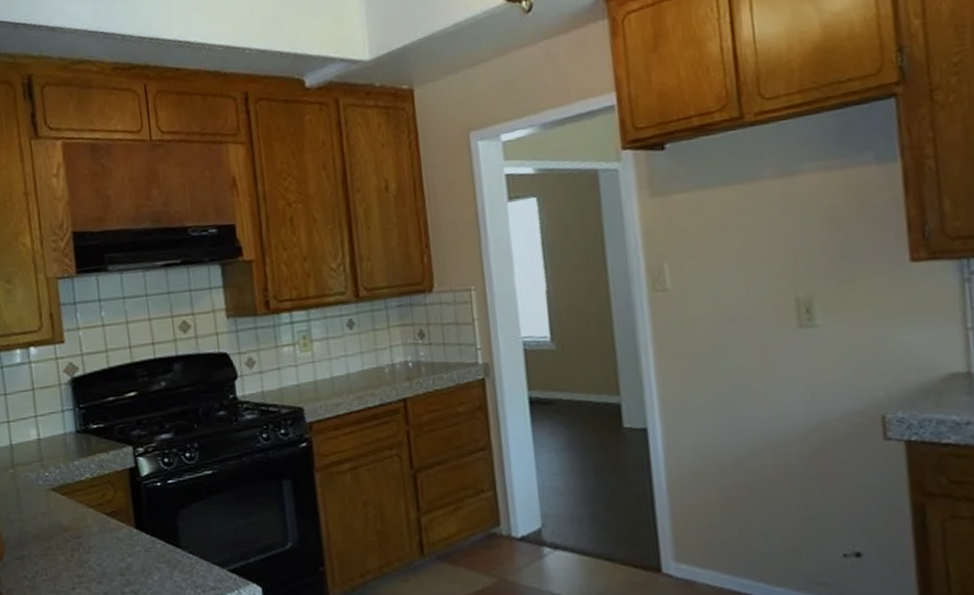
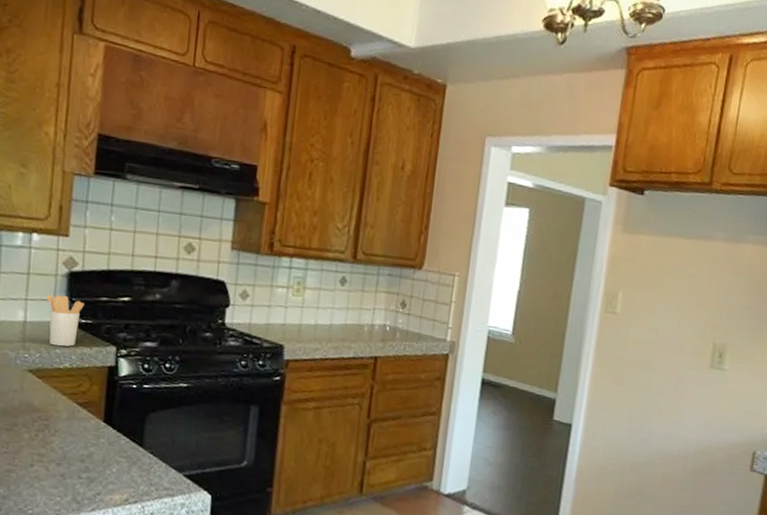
utensil holder: none [54,404,93,458] -> present [46,294,84,347]

